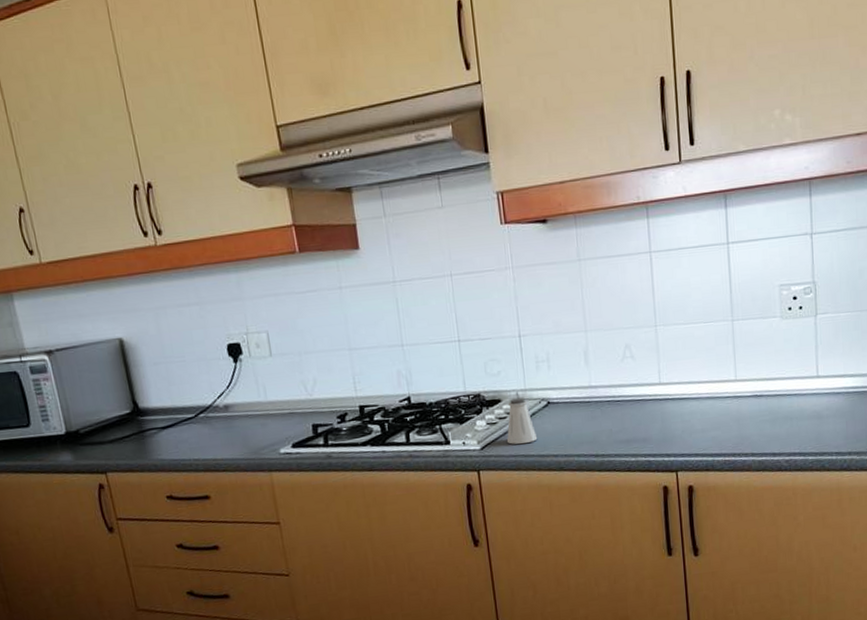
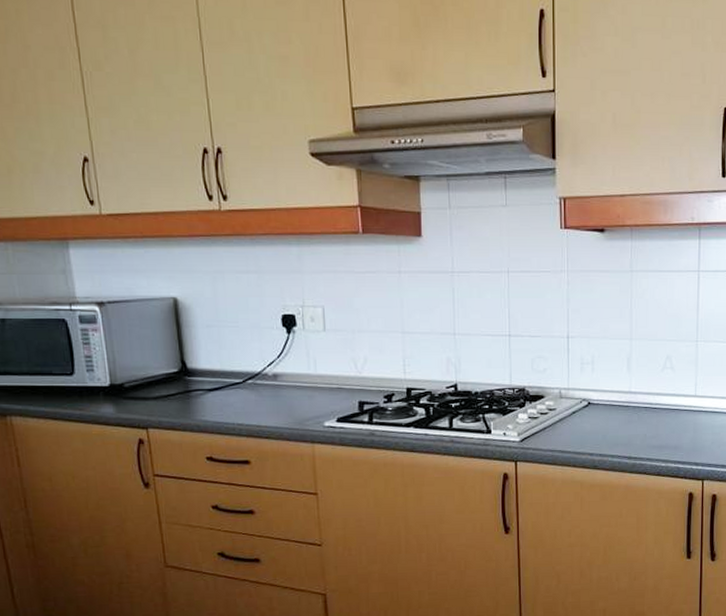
saltshaker: present [506,398,538,445] -> none [545,396,576,439]

